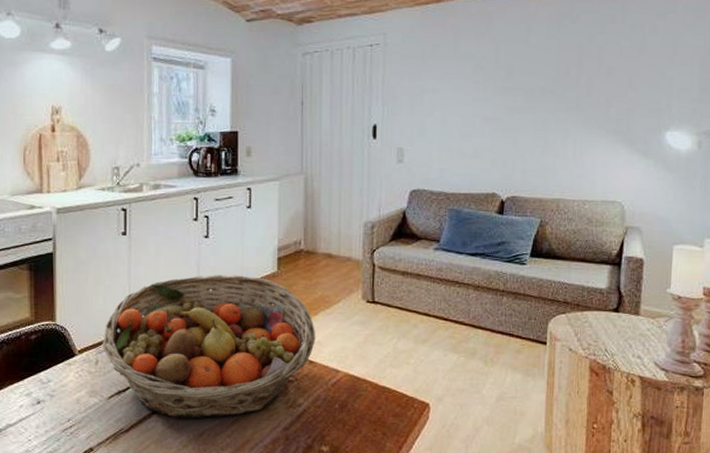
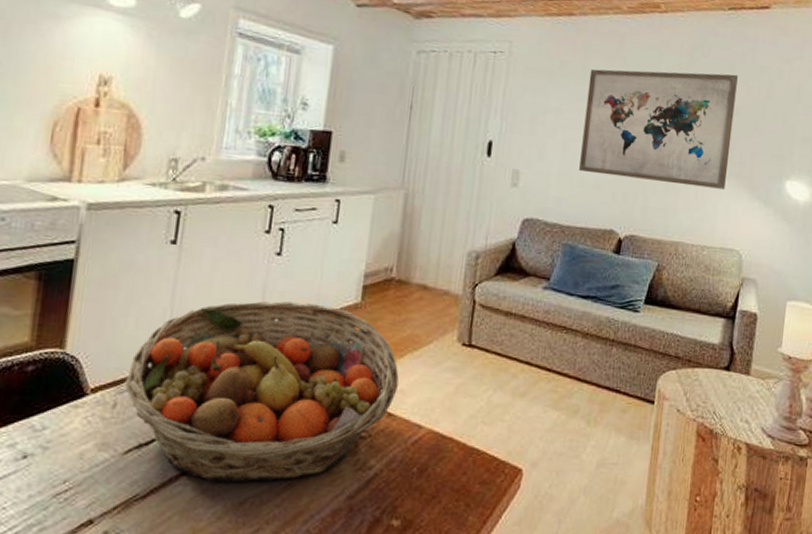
wall art: none [458,36,609,146] -> present [579,69,738,190]

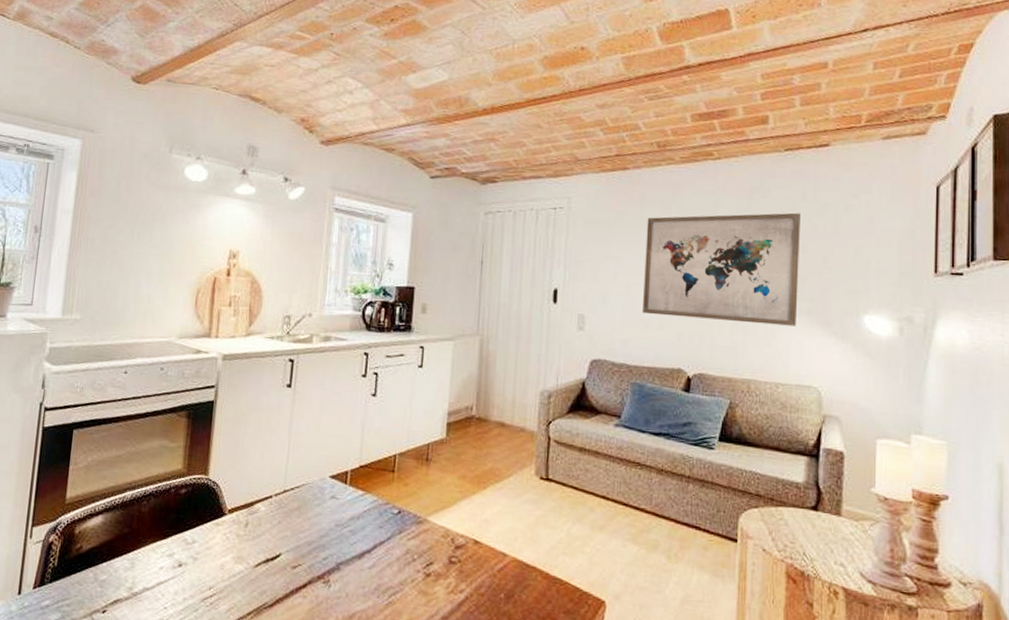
fruit basket: present [125,301,399,483] -> none [254,436,483,598]

